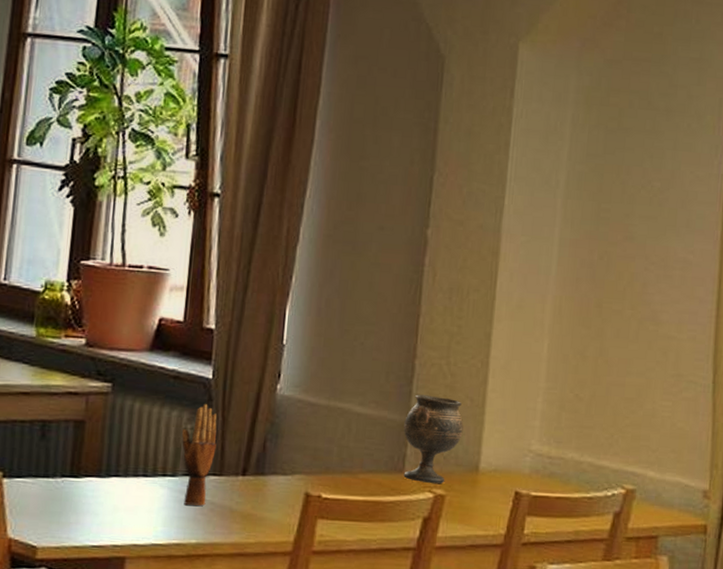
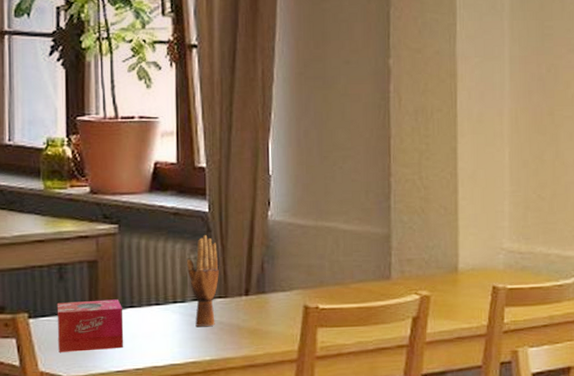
tissue box: none [31,463,107,521] -> present [56,299,124,352]
goblet: present [403,394,464,484] -> none [386,208,440,287]

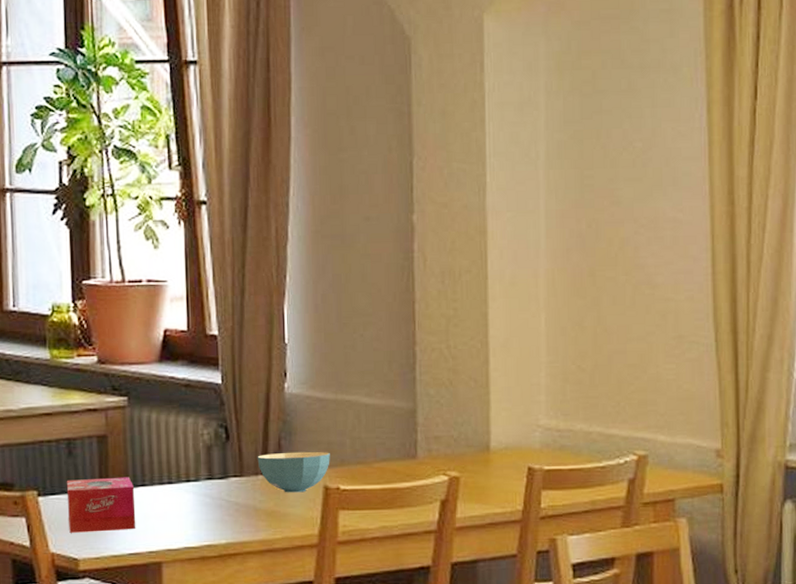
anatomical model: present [186,235,219,326] -> none [199,409,234,507]
cereal bowl: none [241,273,310,312] -> present [257,451,330,493]

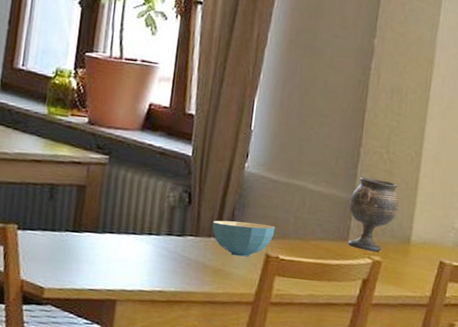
tissue box: present [66,477,136,533] -> none [40,219,103,269]
goblet: none [412,380,470,467] -> present [347,177,399,252]

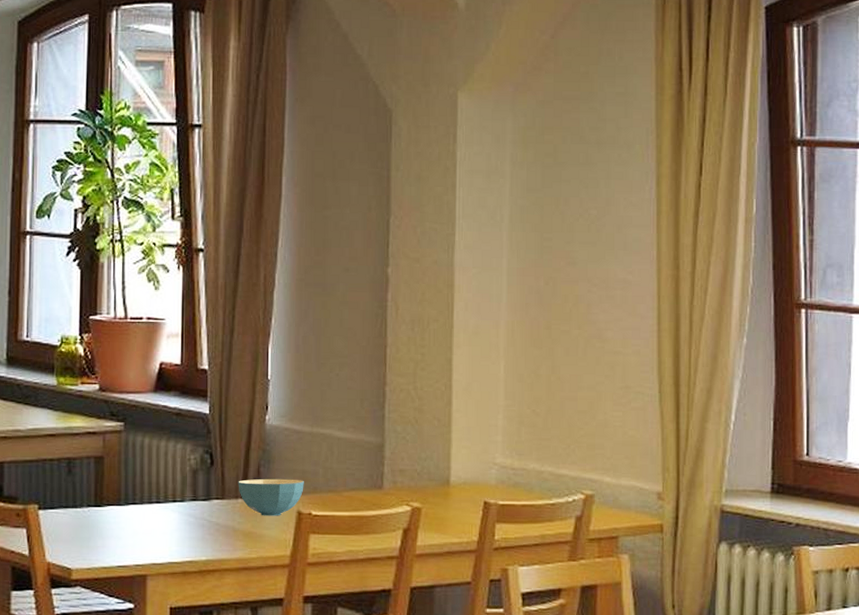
goblet: present [347,177,399,252] -> none [380,418,433,498]

